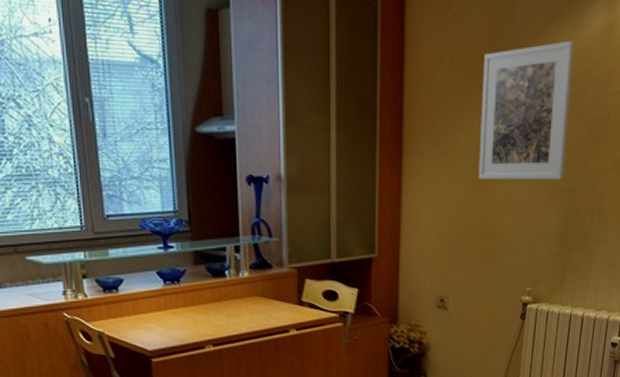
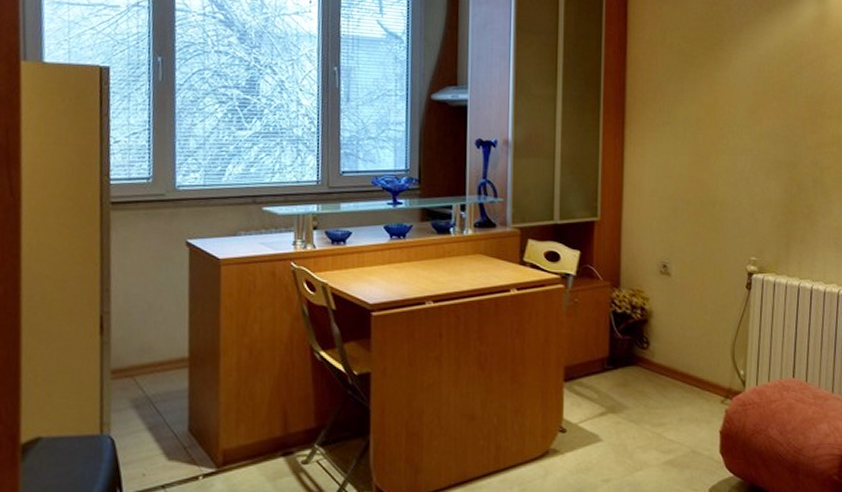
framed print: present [479,41,575,180] -> none [699,28,788,153]

